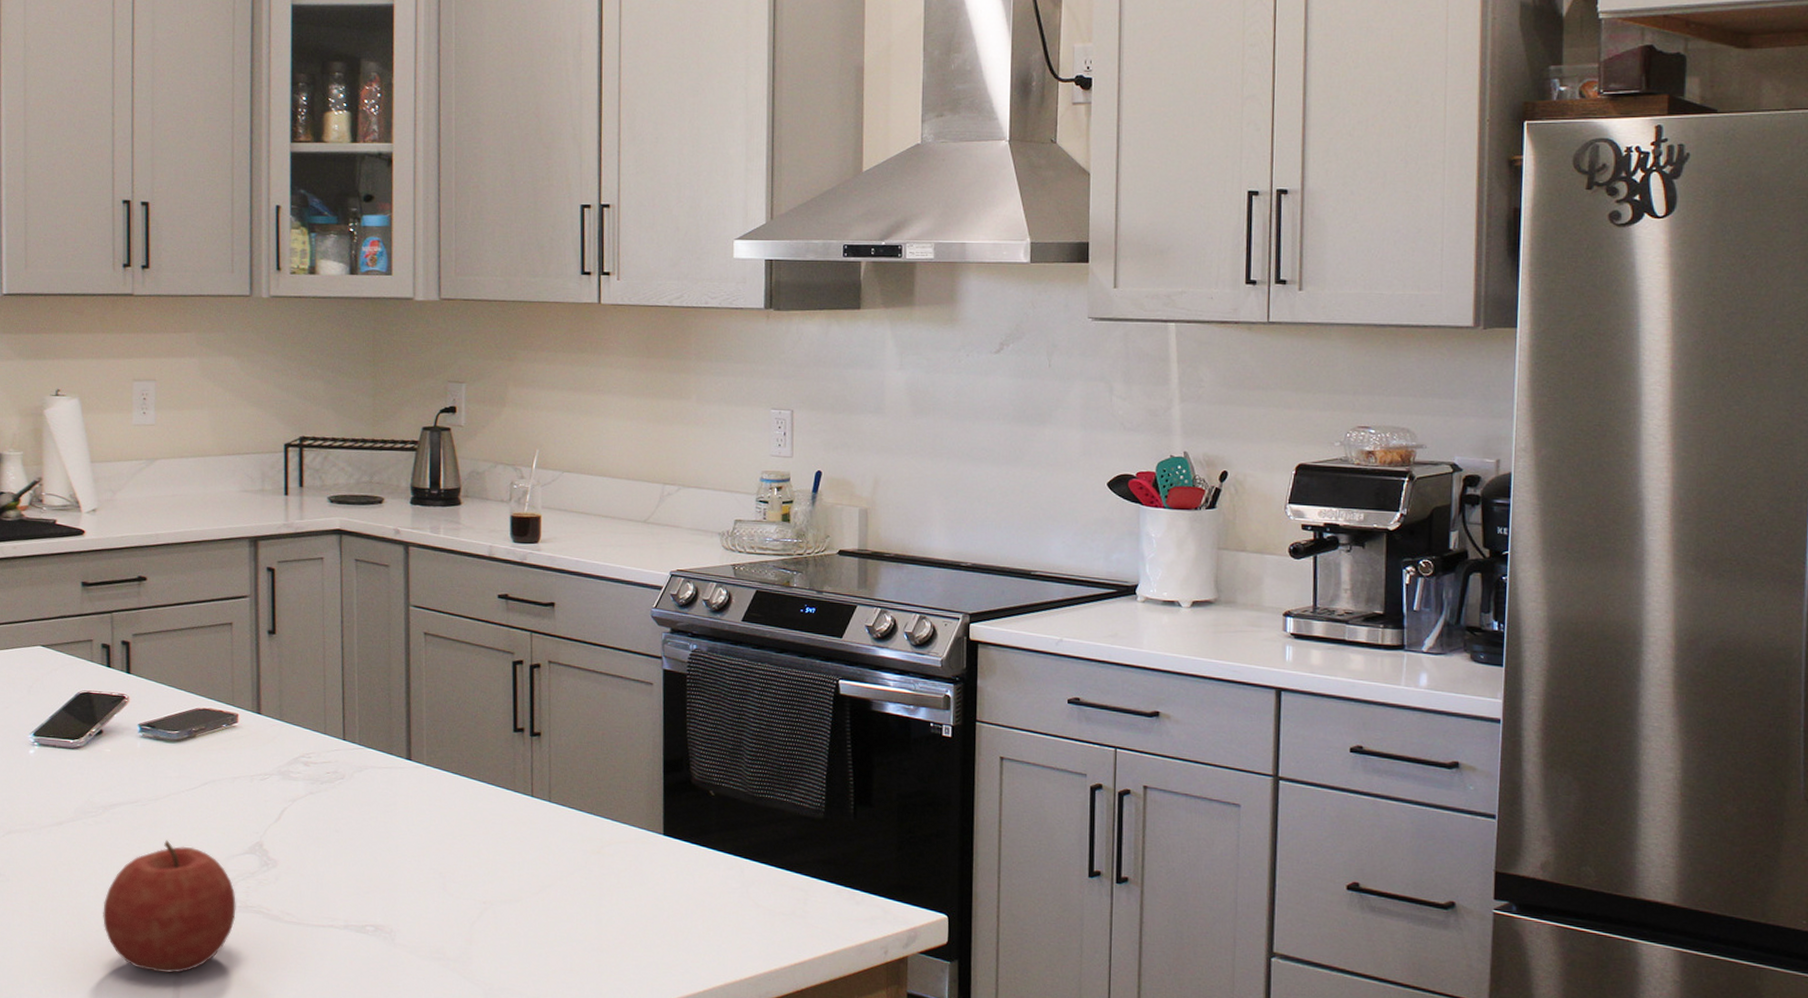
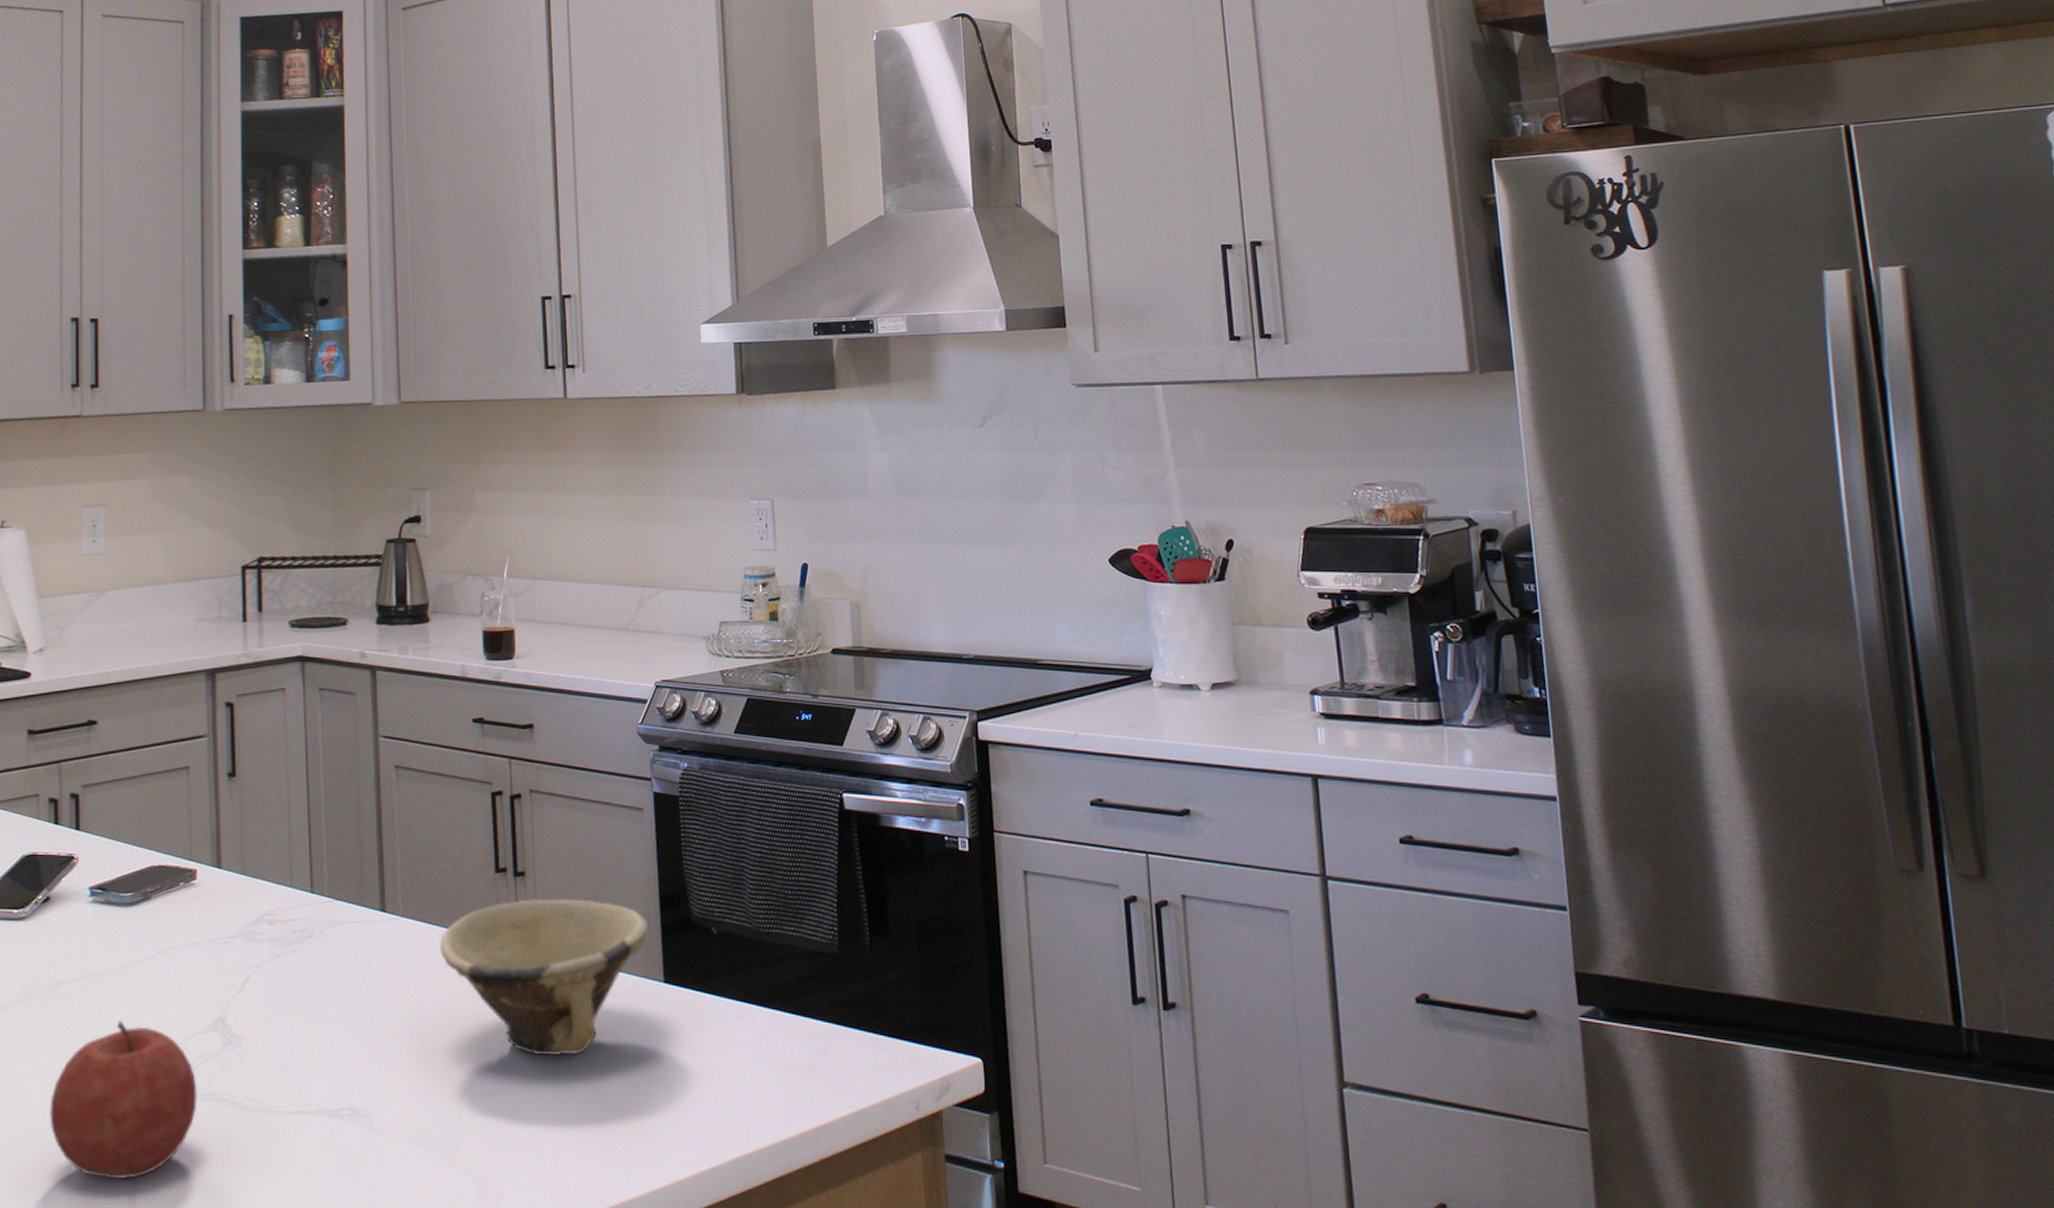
bowl: none [460,757,651,892] -> present [440,898,648,1057]

